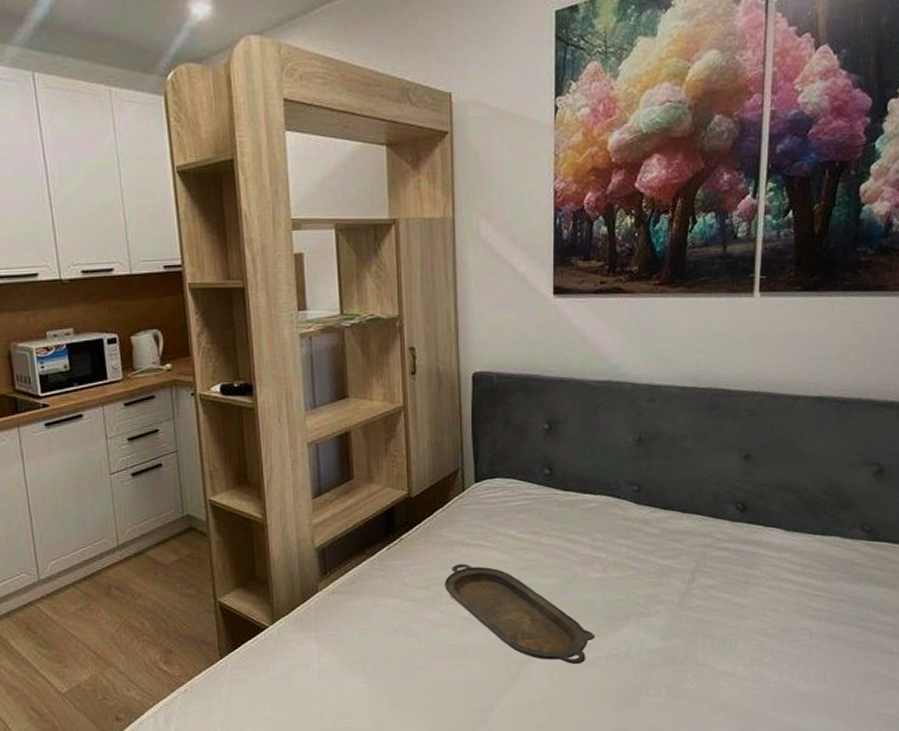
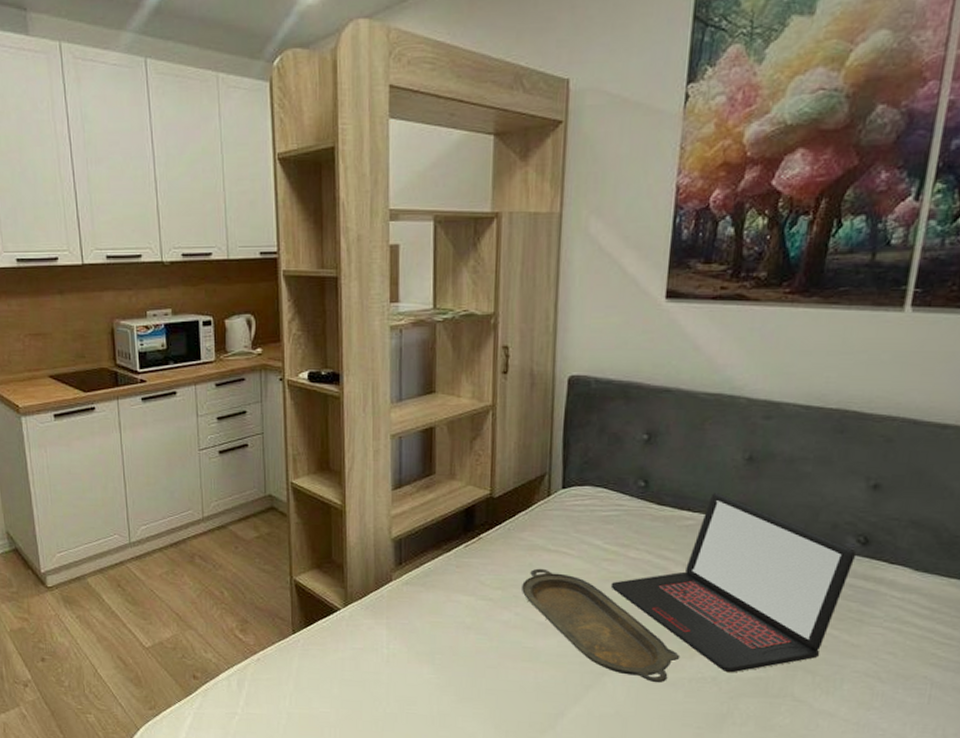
laptop: none [527,473,736,646] -> present [610,492,856,673]

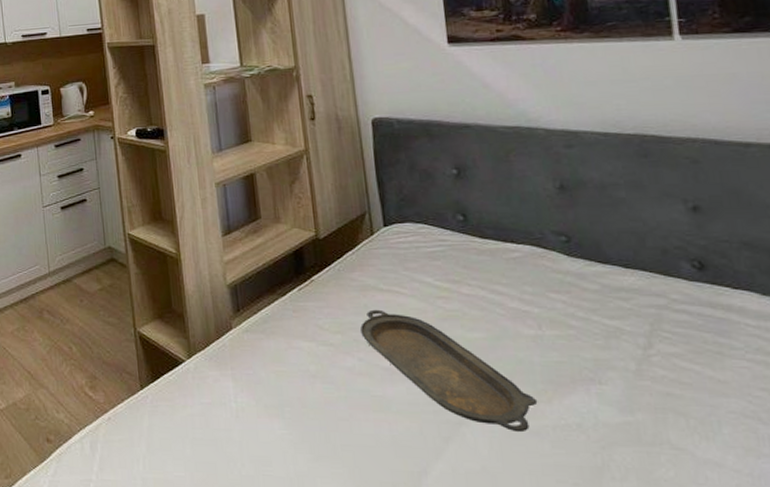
laptop: present [610,492,856,673] -> none [449,222,695,418]

